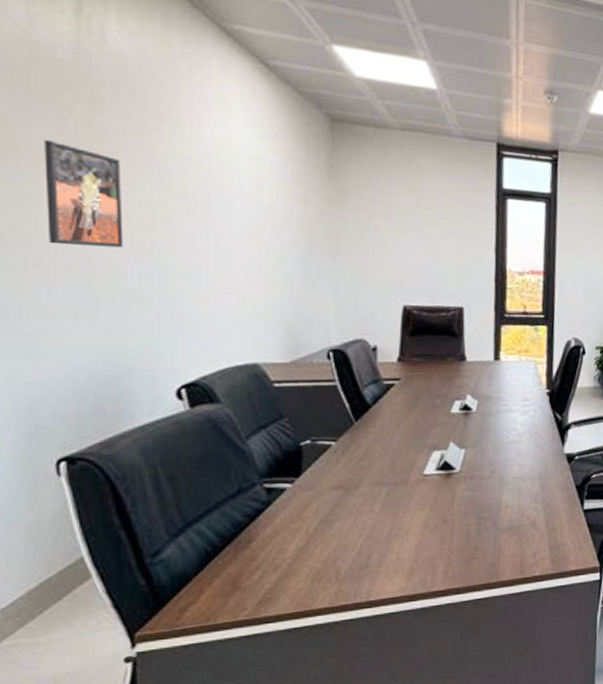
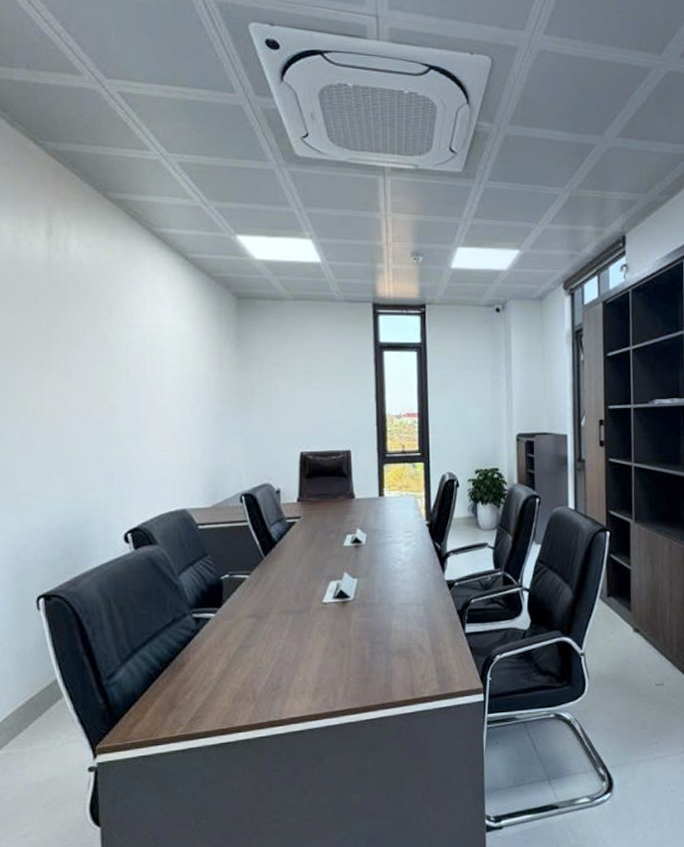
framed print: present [44,139,123,248] -> none [27,336,83,419]

